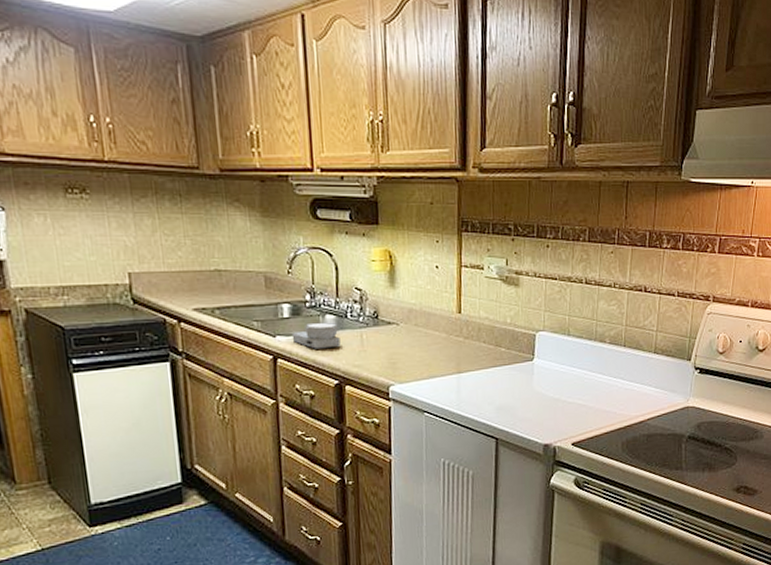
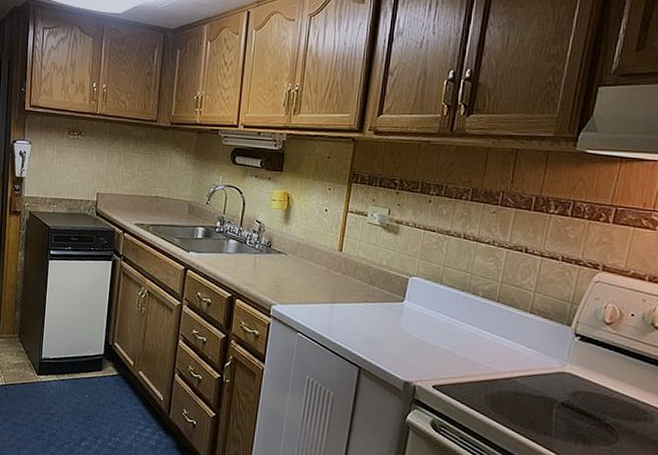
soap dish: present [291,322,341,349] -> none [201,244,238,267]

